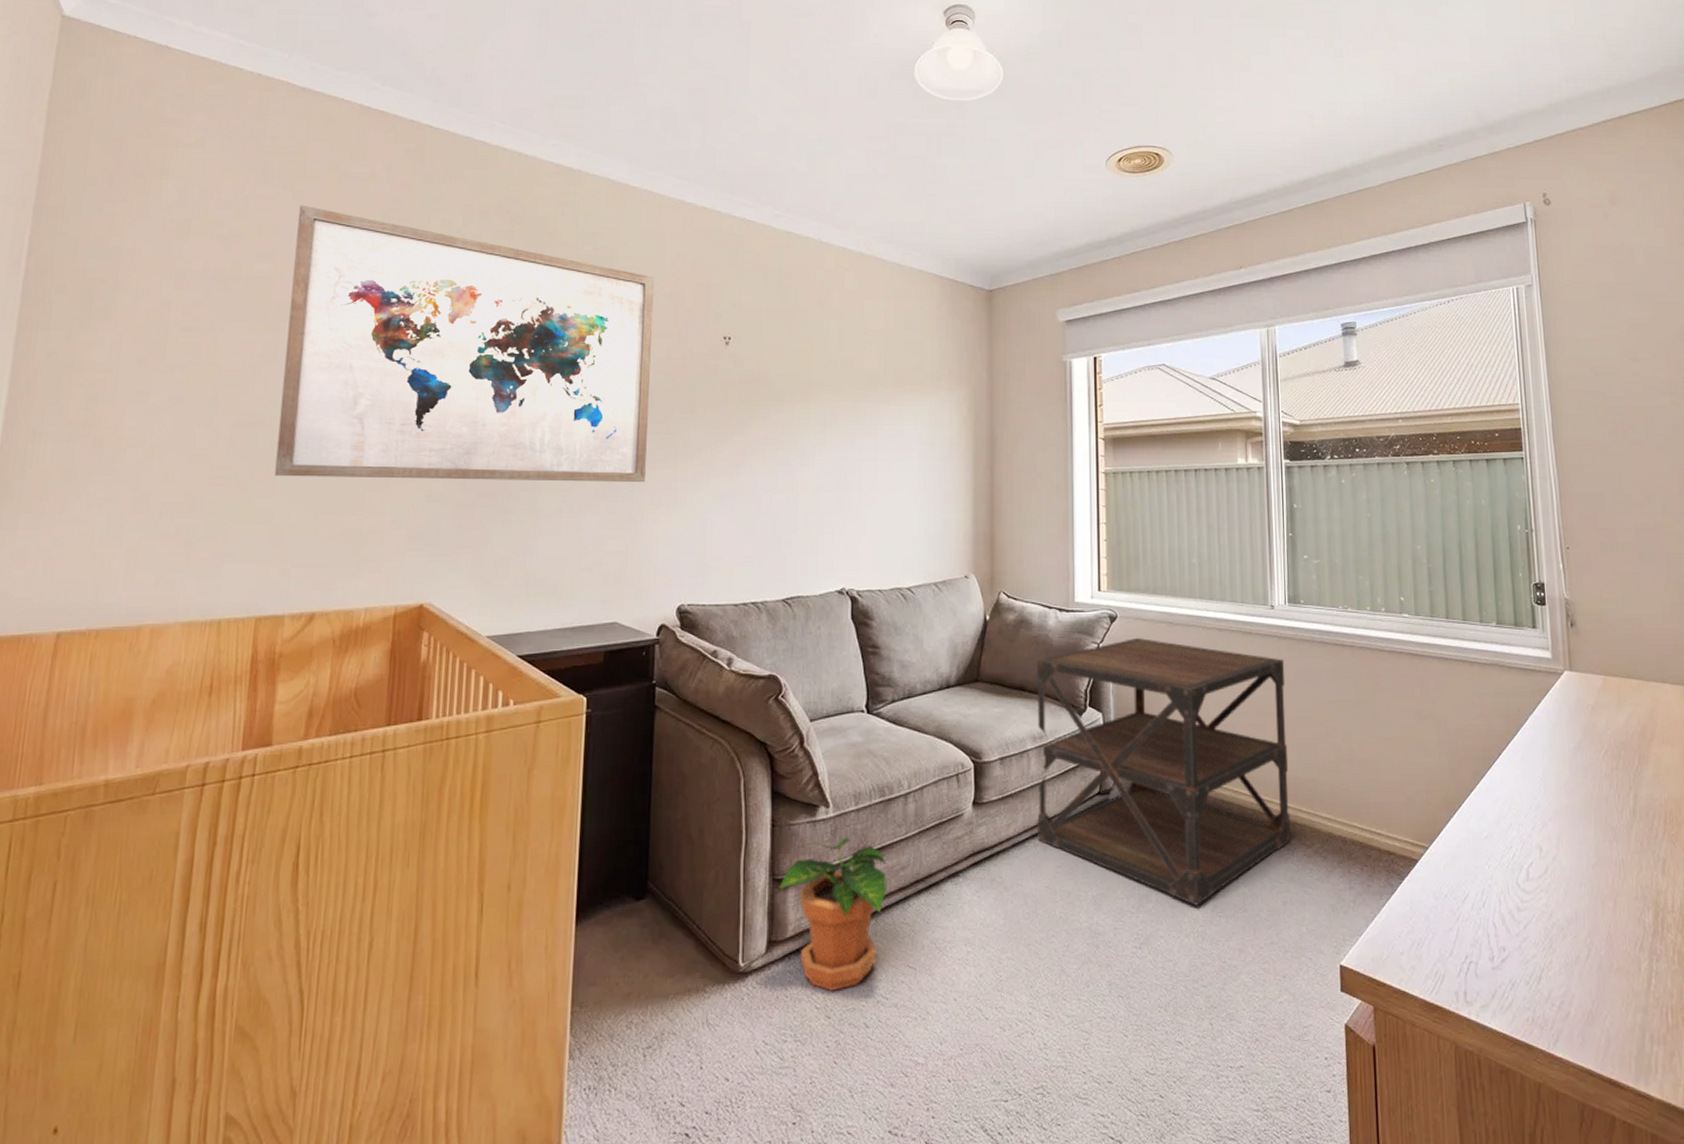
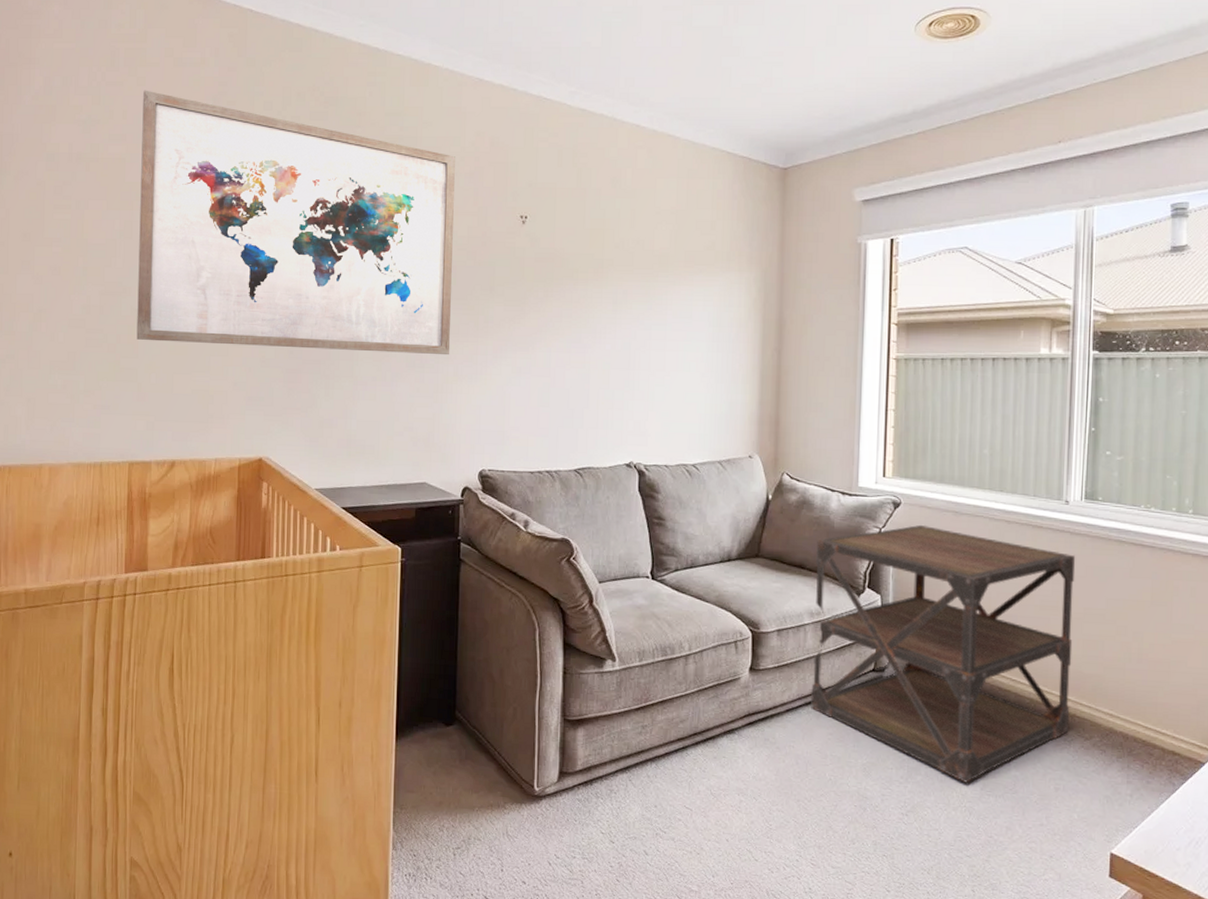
potted plant: present [779,837,886,991] -> none [570,688,667,820]

